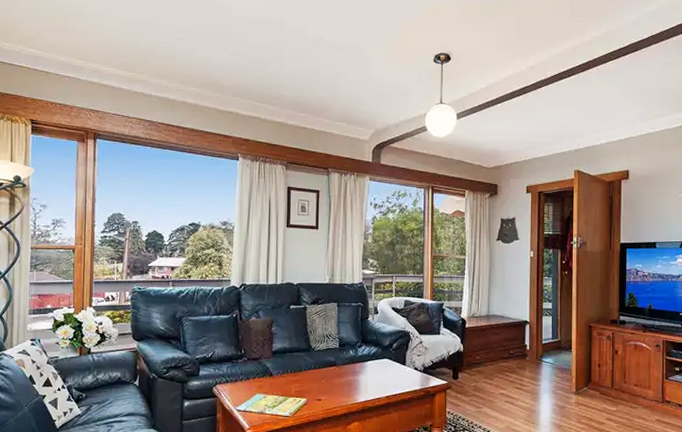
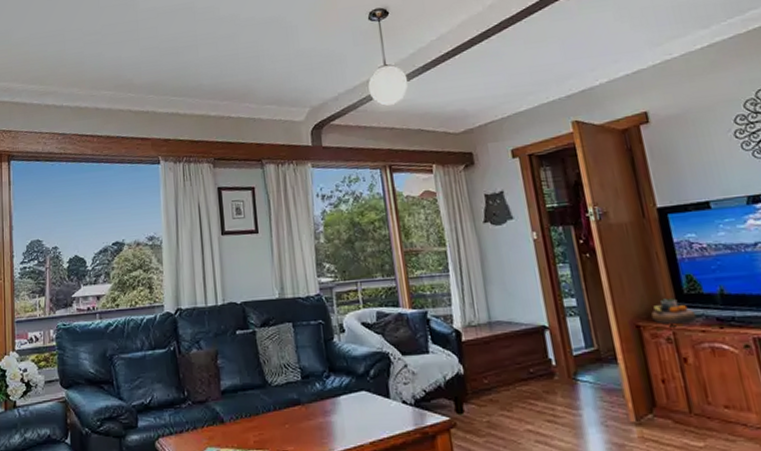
decorative bowl: none [601,309,630,327] -> present [651,298,697,324]

